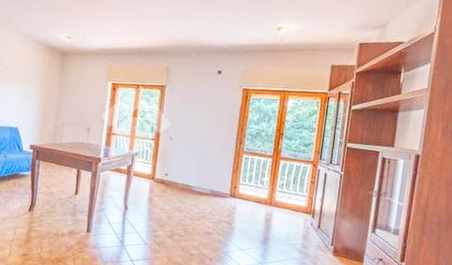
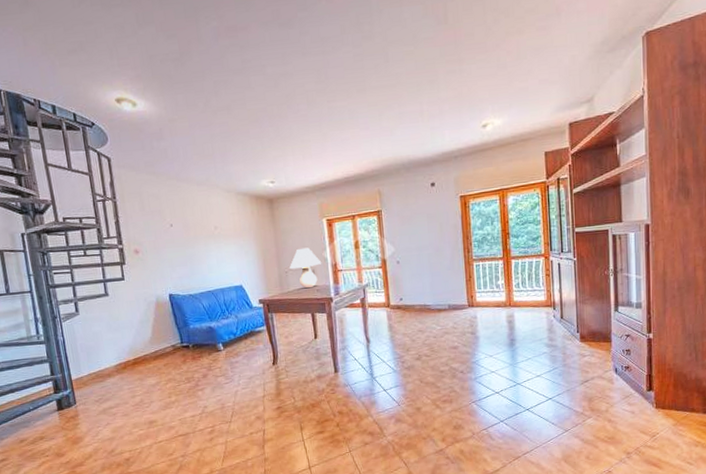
table lamp: none [67,104,99,145] -> present [290,247,322,289]

